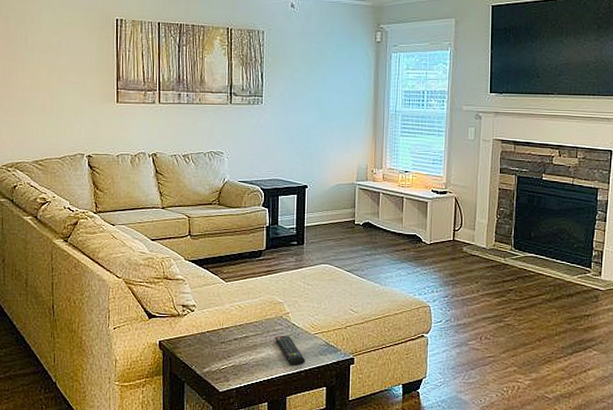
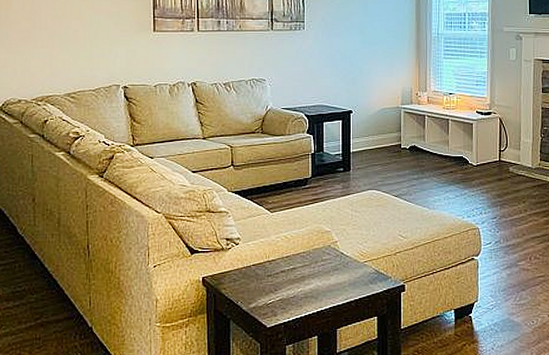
remote control: present [275,336,306,365] -> none [324,265,356,296]

